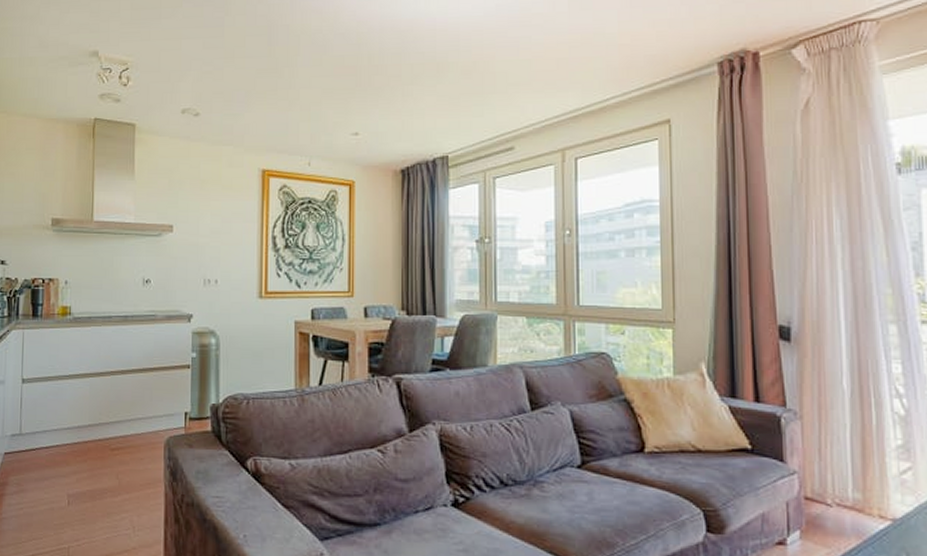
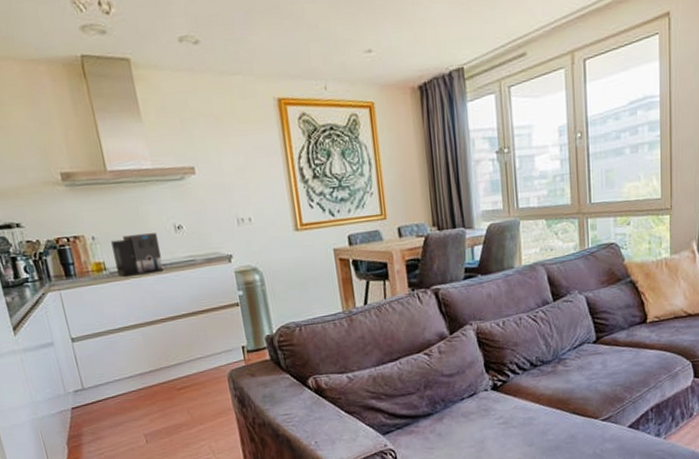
coffee machine: none [81,282,125,325] -> present [111,232,164,278]

